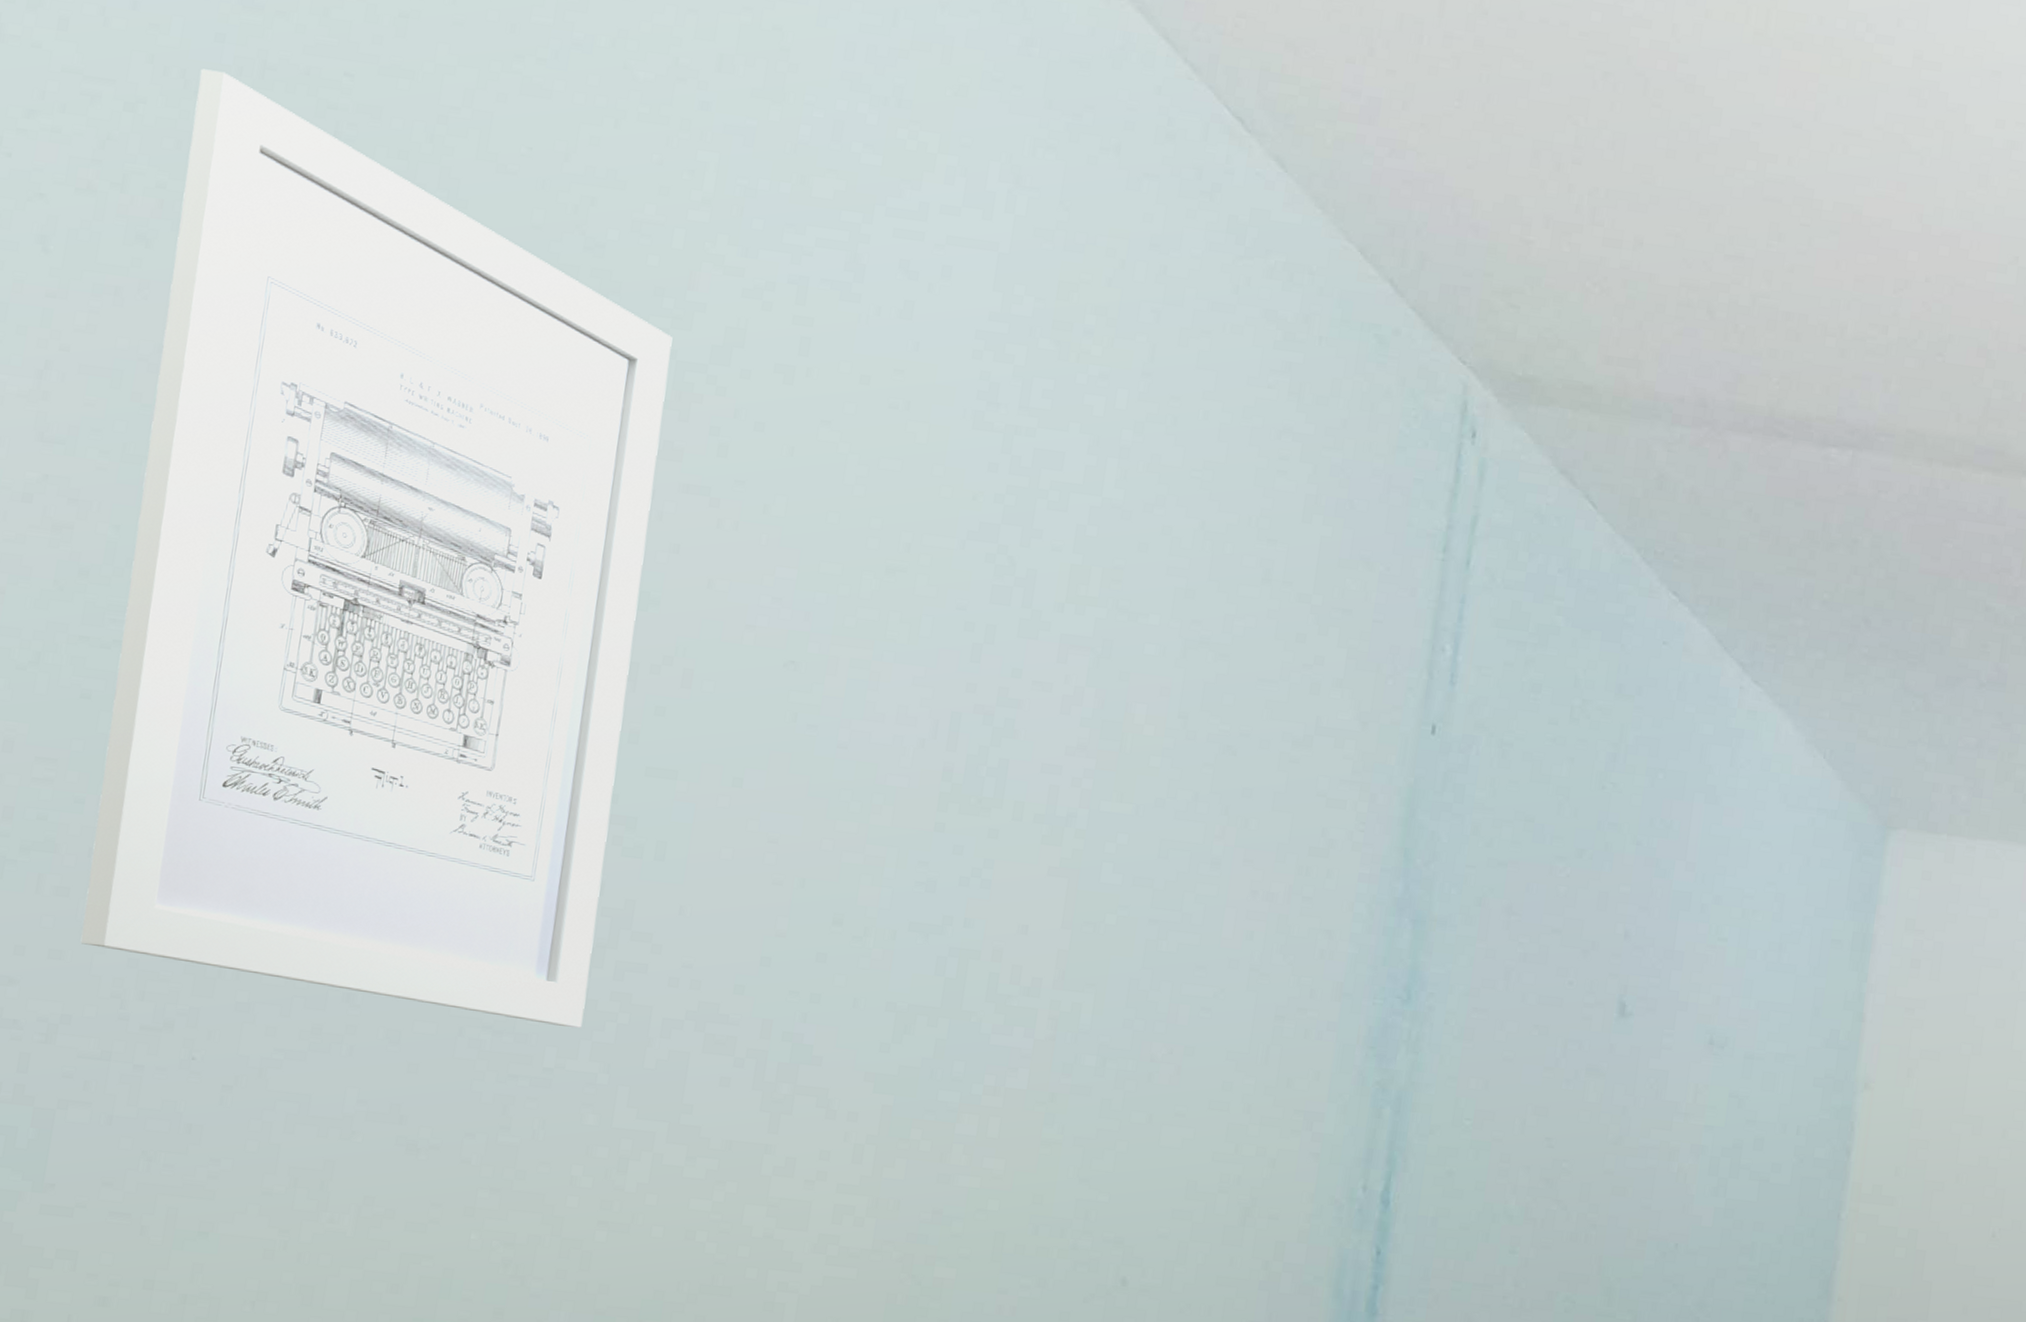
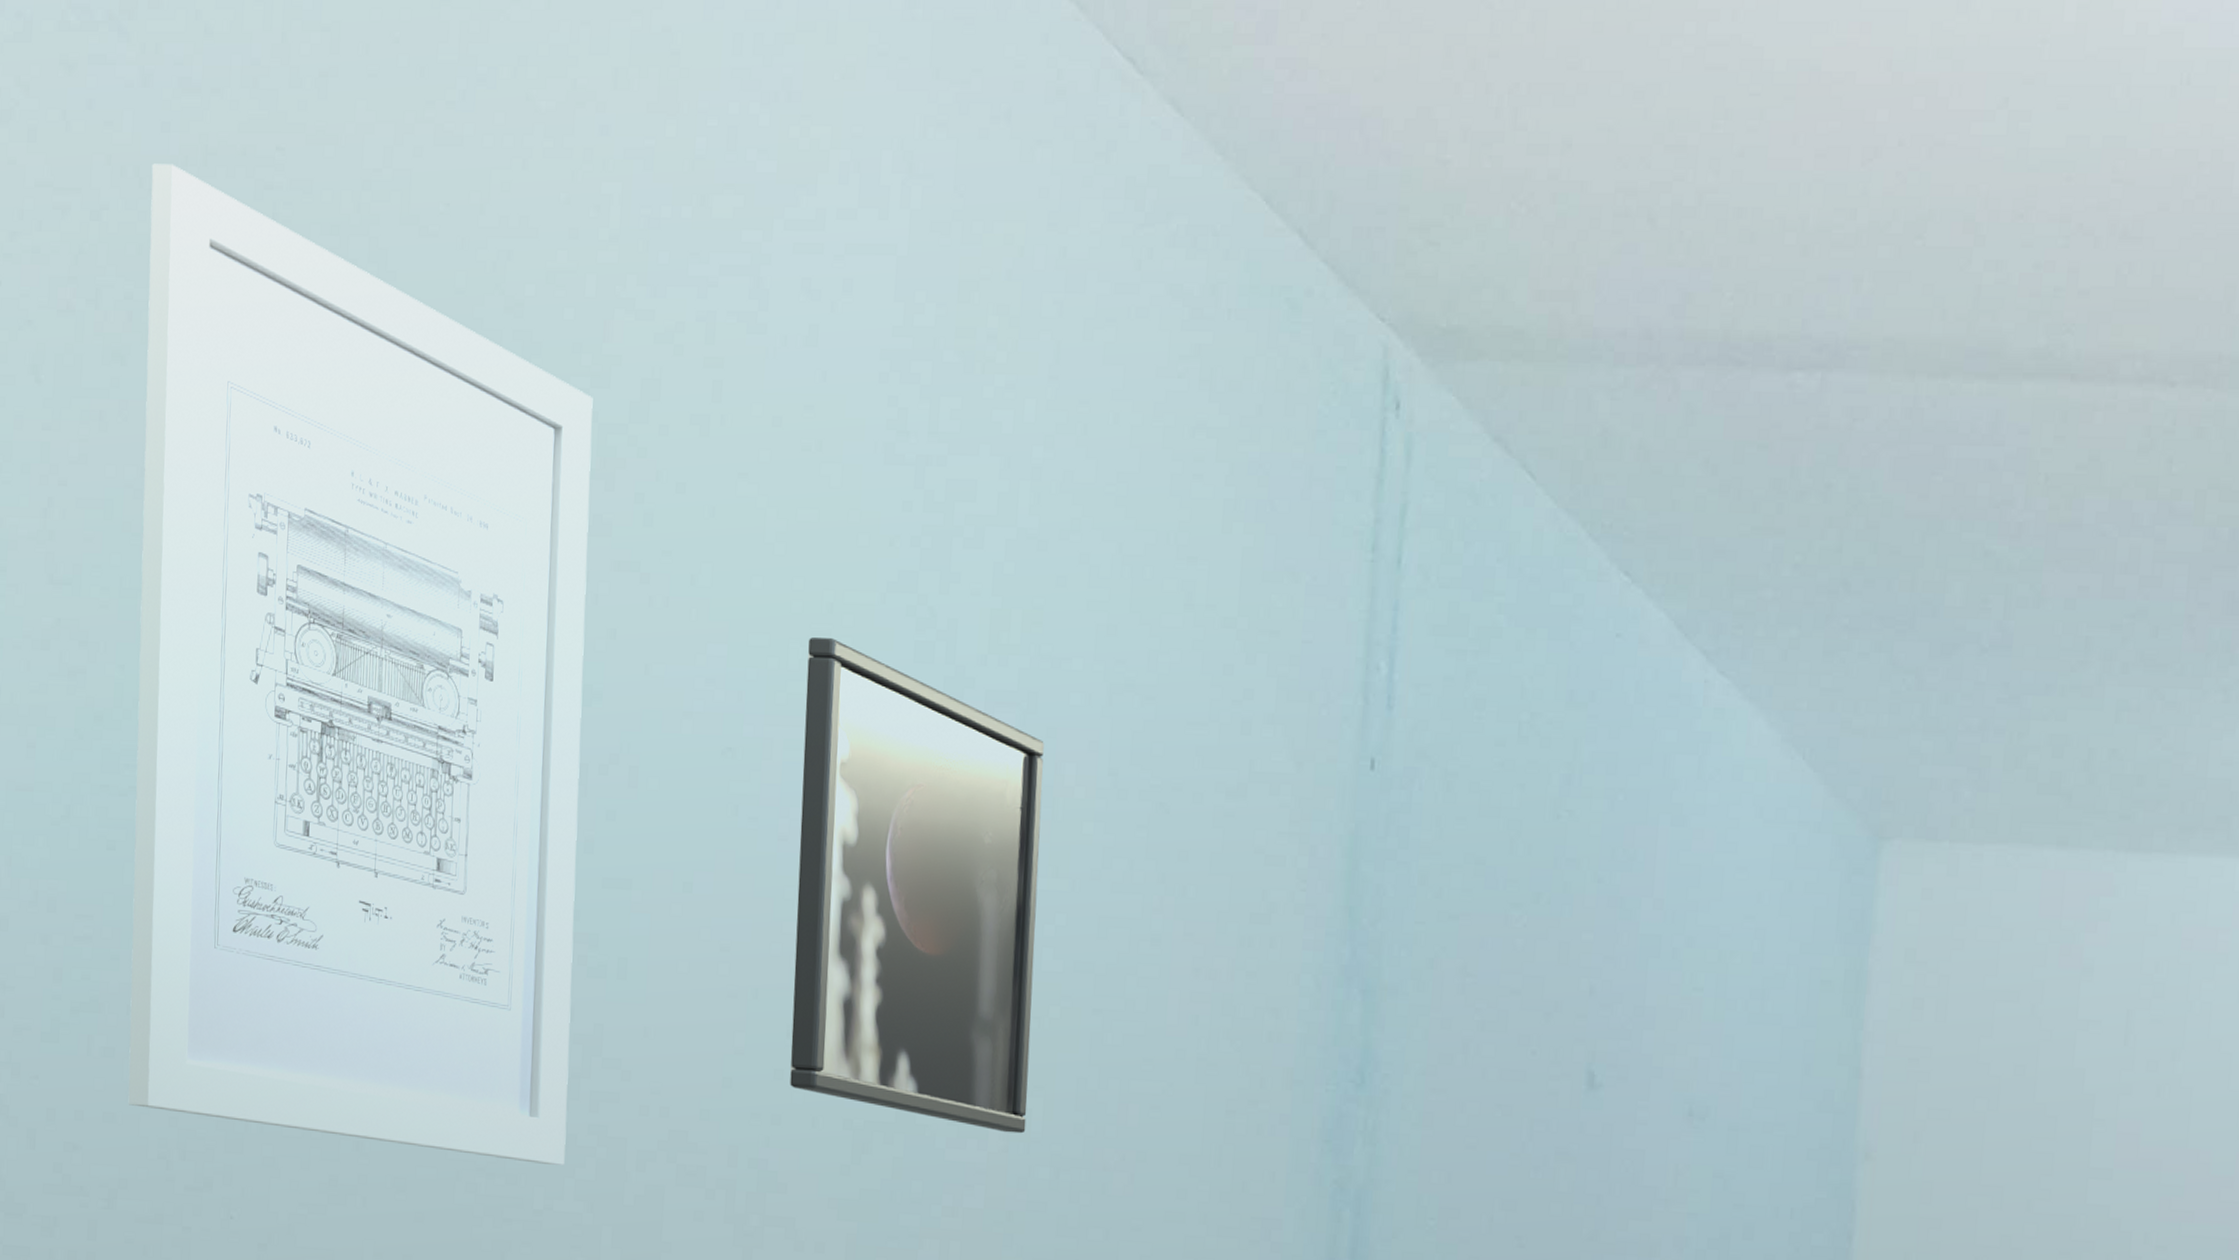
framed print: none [832,571,1116,1025] -> present [790,637,1044,1134]

